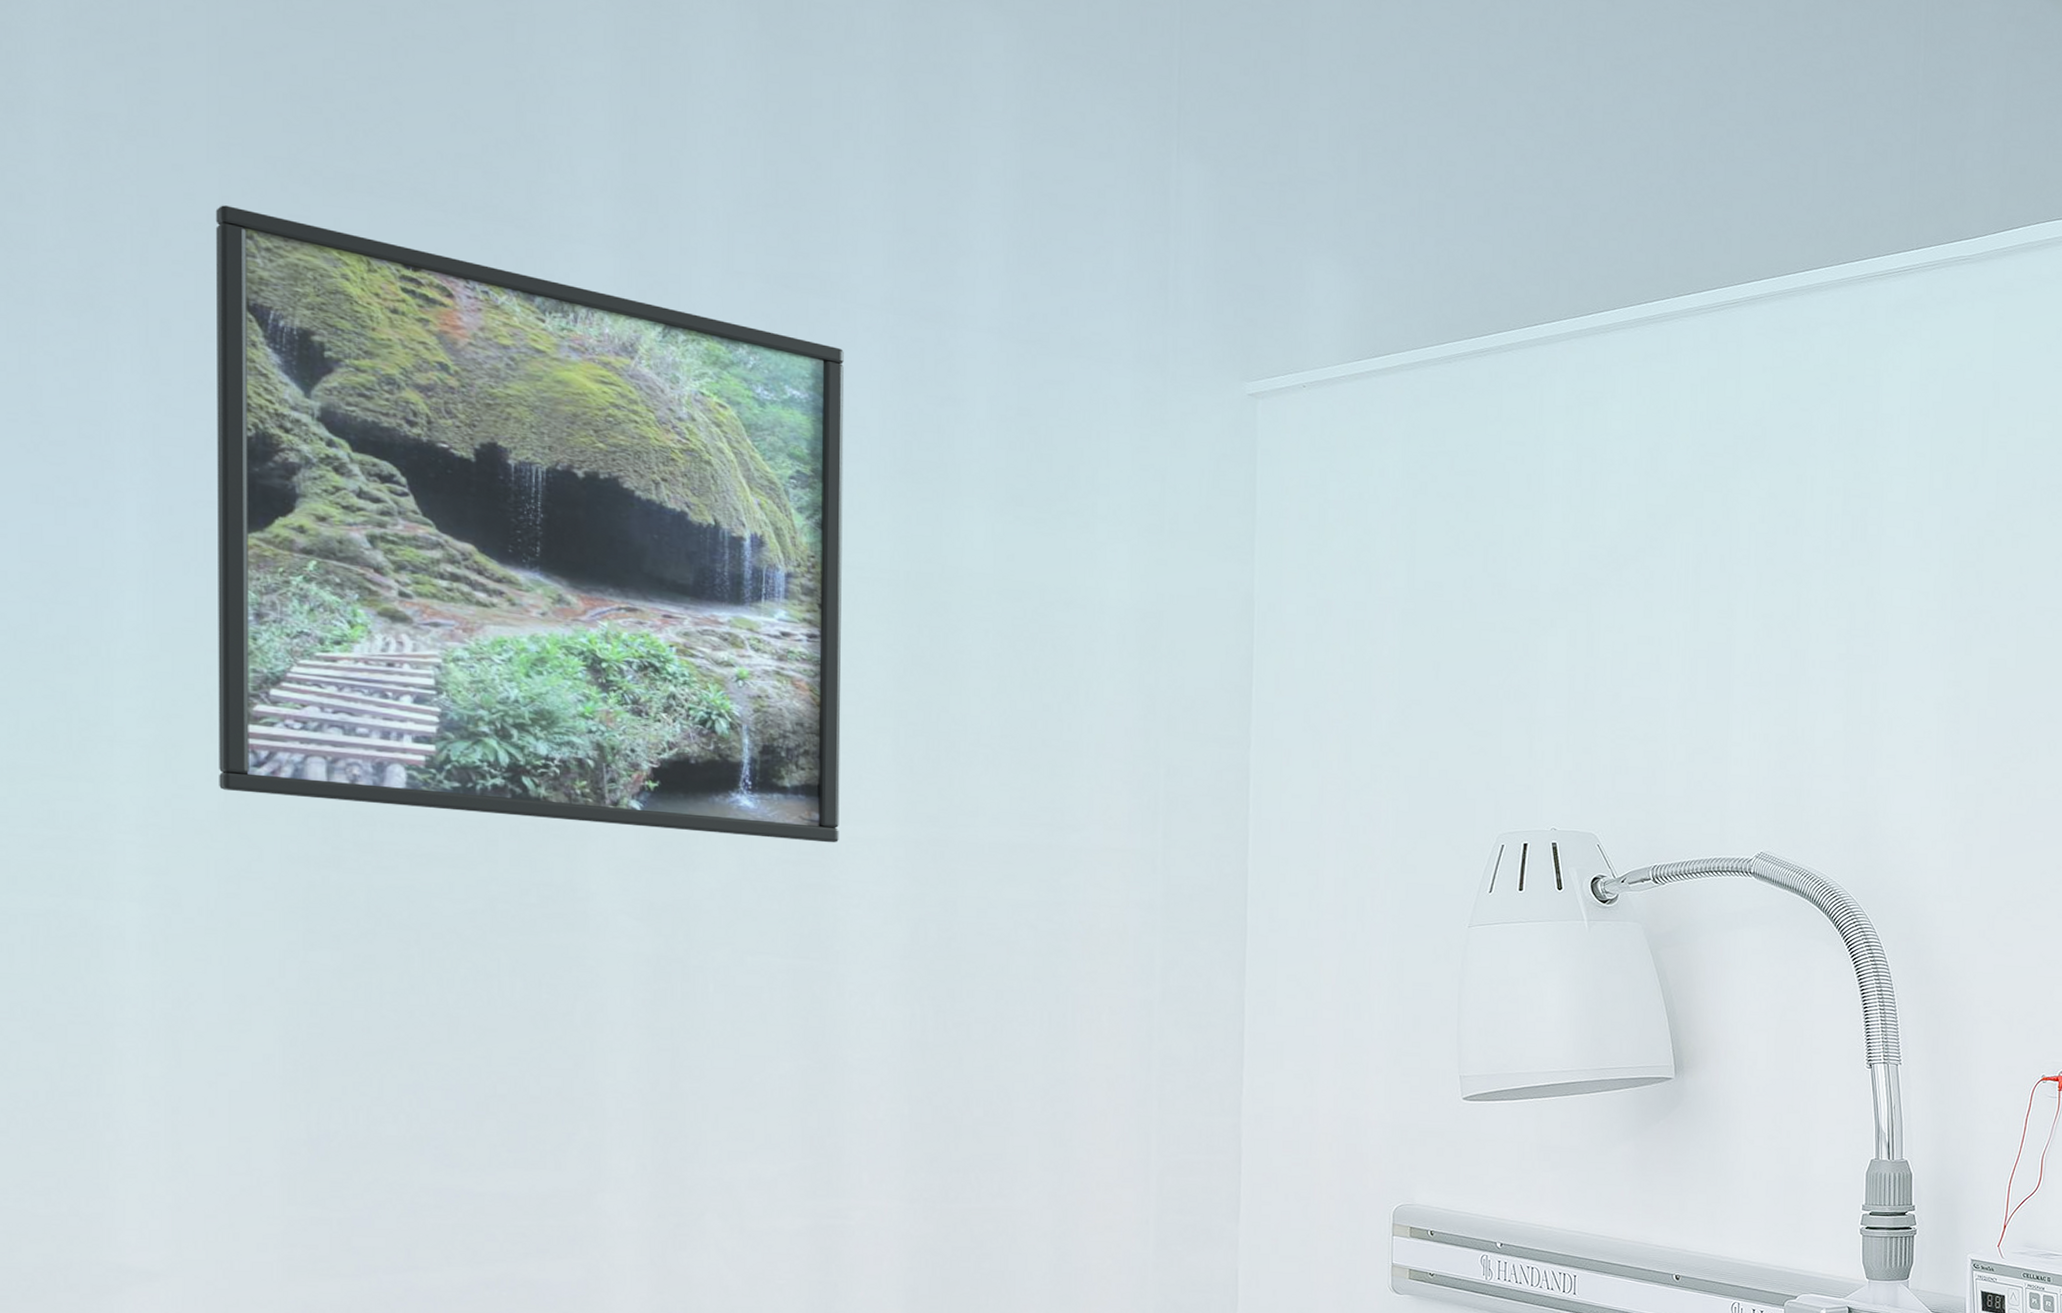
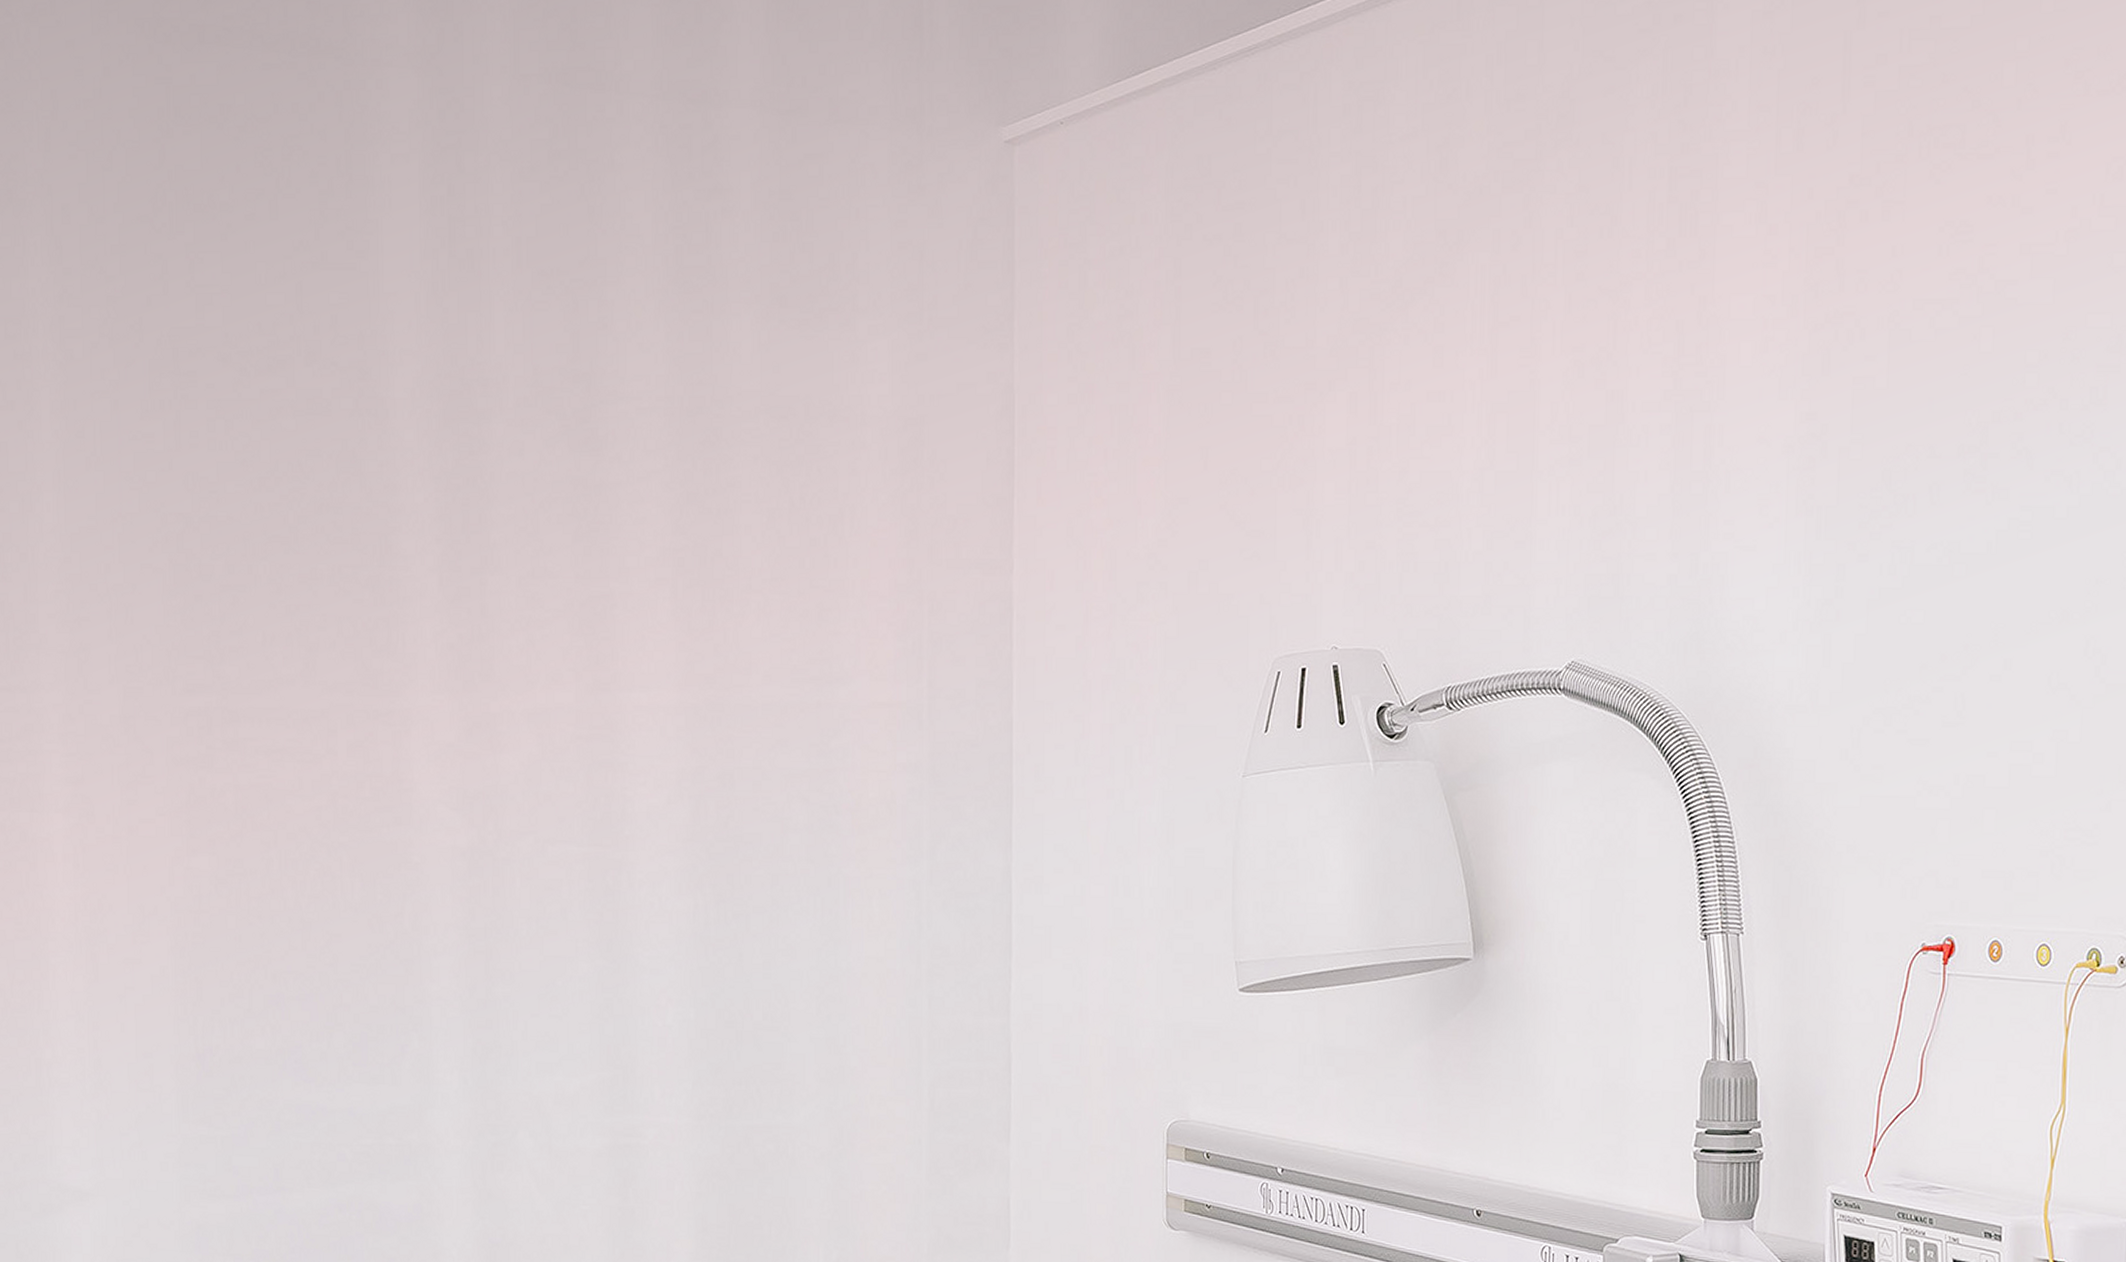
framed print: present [215,205,844,843] -> none [99,77,626,714]

